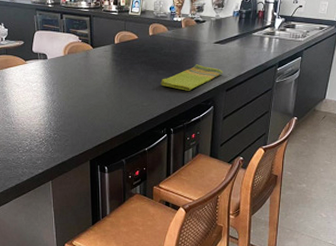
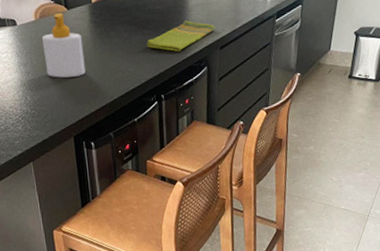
soap bottle: none [69,51,105,108] -> present [42,13,86,78]

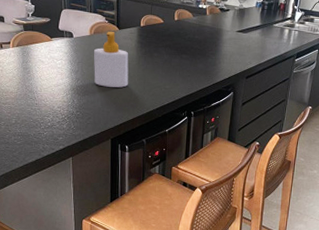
dish towel: present [146,20,216,52] -> none [183,51,244,76]

